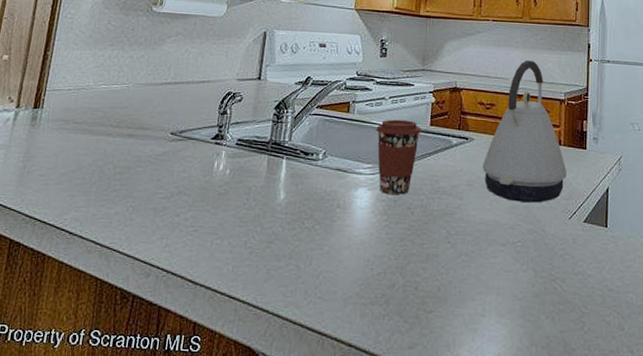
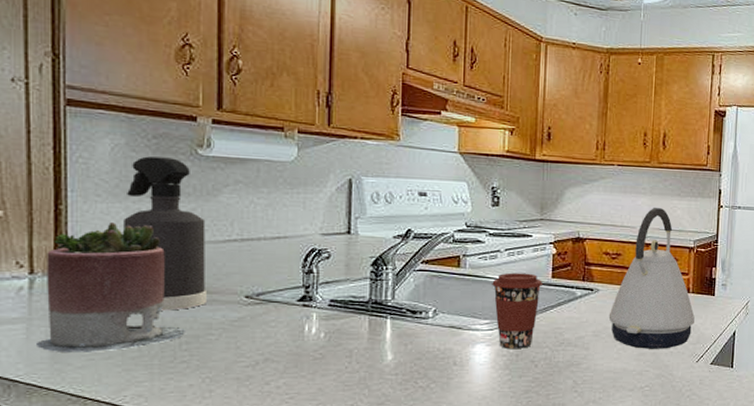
succulent planter: none [9,66,121,178] -> present [37,222,185,352]
spray bottle: none [89,12,150,144] -> present [124,156,206,311]

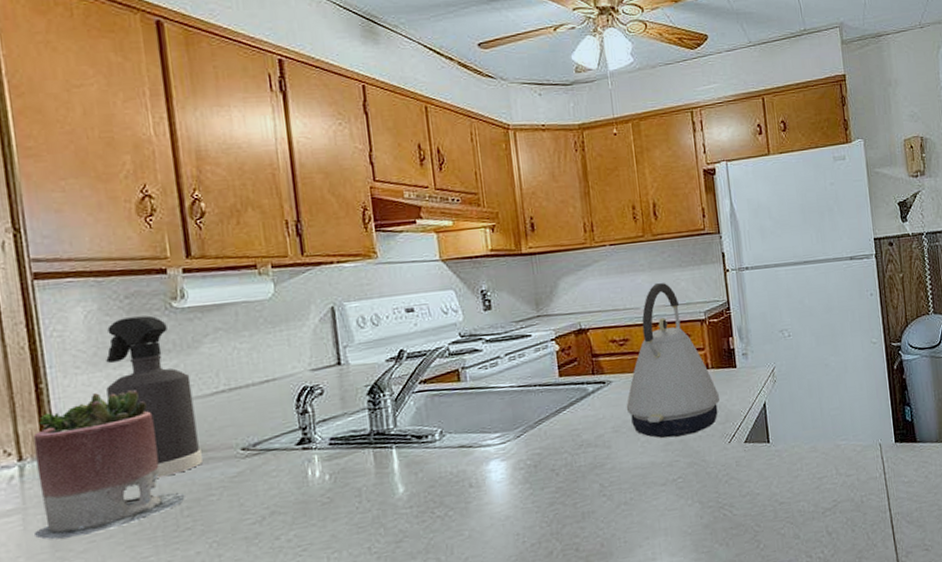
coffee cup: present [492,272,542,348] -> none [497,375,550,461]

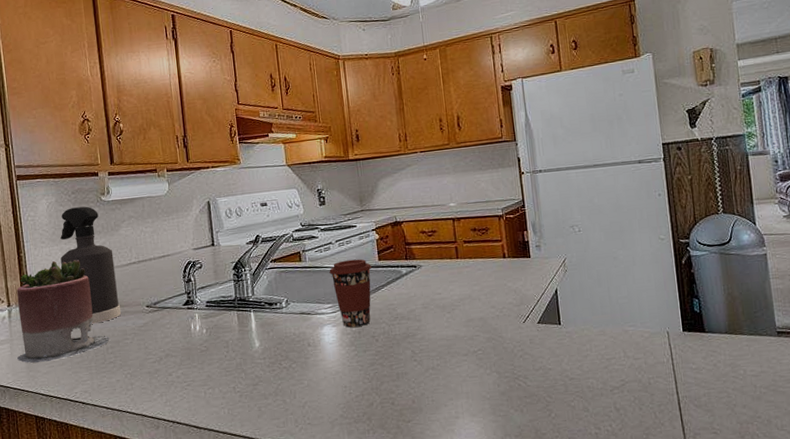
coffee cup: none [497,375,550,461] -> present [329,259,371,328]
kettle: present [626,283,720,438] -> none [433,184,515,316]

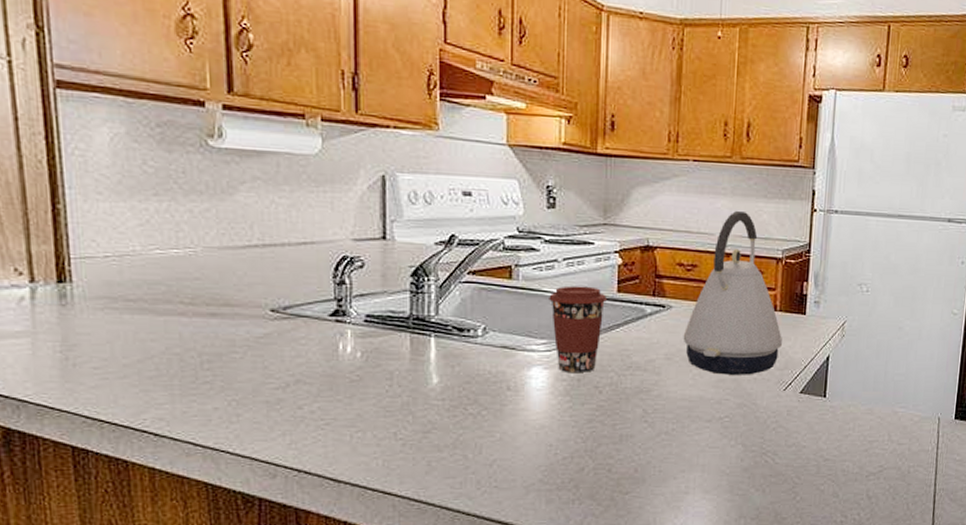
succulent planter: present [16,260,110,363] -> none [44,224,206,371]
spray bottle: present [60,206,121,324] -> none [130,148,228,325]
kettle: none [433,184,515,316] -> present [683,211,782,375]

